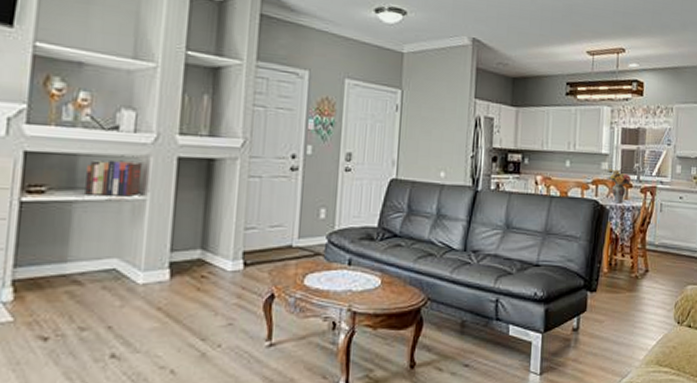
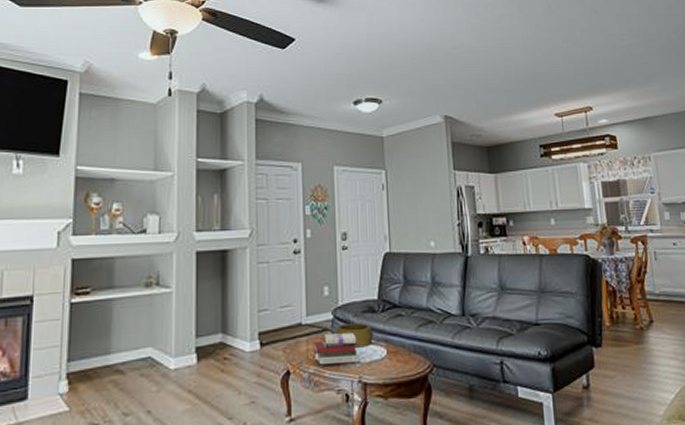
books: present [85,159,143,197] -> none [122,258,168,292]
books: none [302,259,351,291] -> present [313,333,359,366]
decorative bowl: none [327,250,370,276] -> present [335,323,374,348]

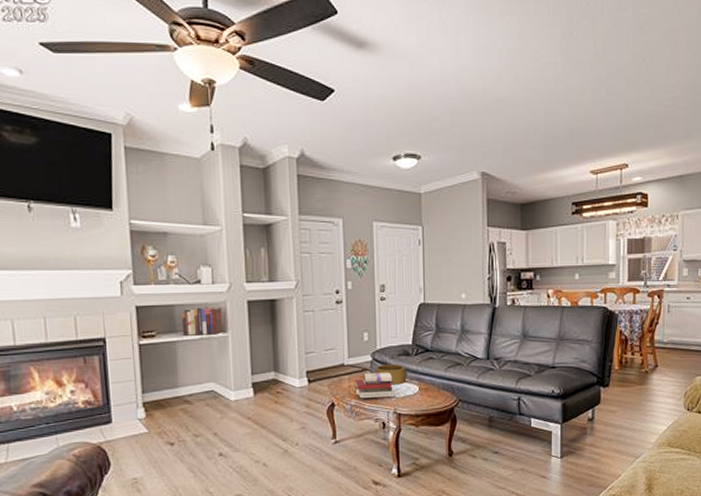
books: none [122,258,168,292] -> present [182,306,223,336]
flower arrangement: present [593,221,620,256] -> none [613,276,639,308]

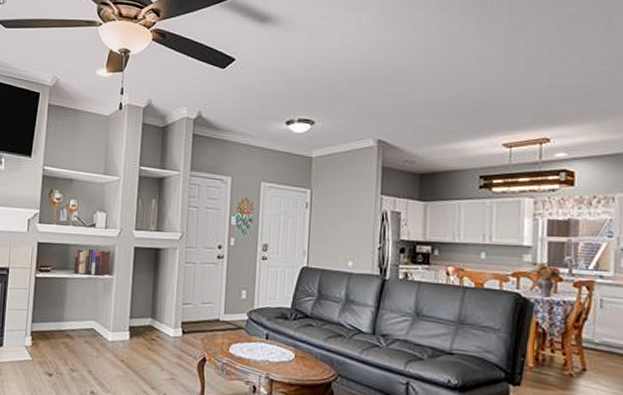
books: present [354,372,395,399] -> none [228,332,269,361]
decorative bowl: present [373,364,408,385] -> none [248,325,285,349]
flower arrangement: none [613,276,639,308] -> present [529,259,562,298]

